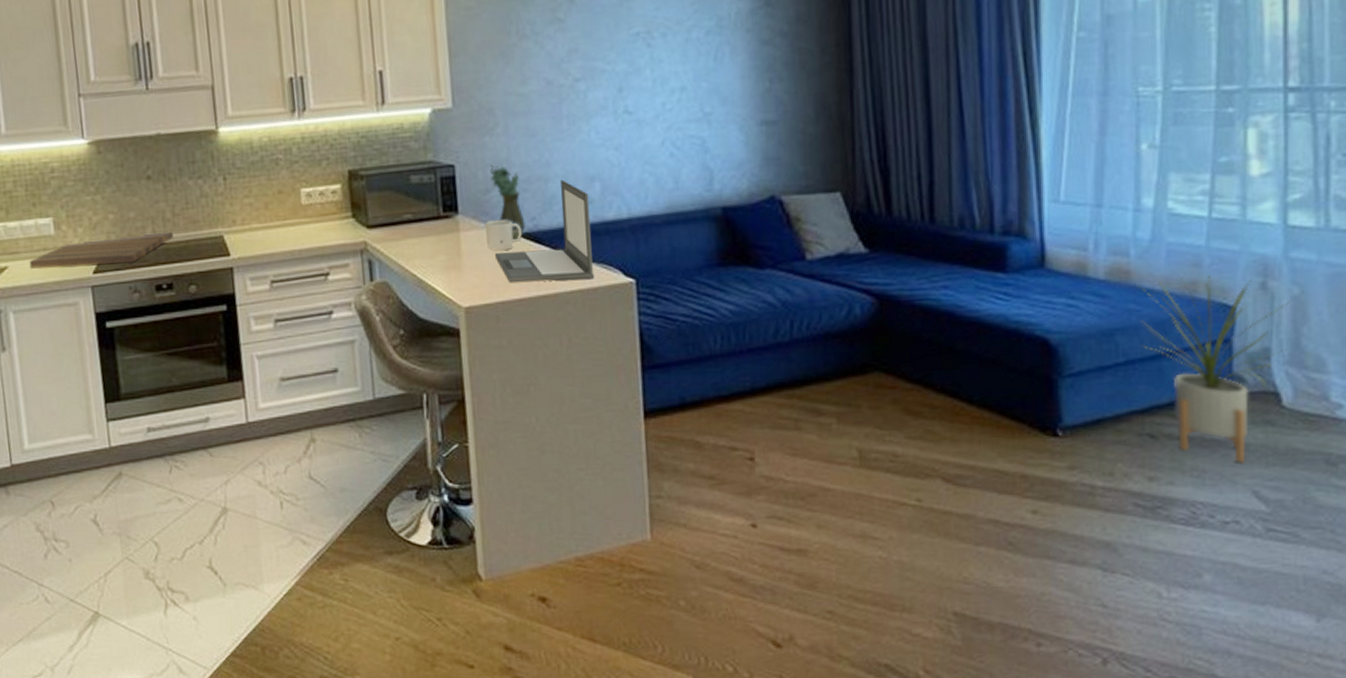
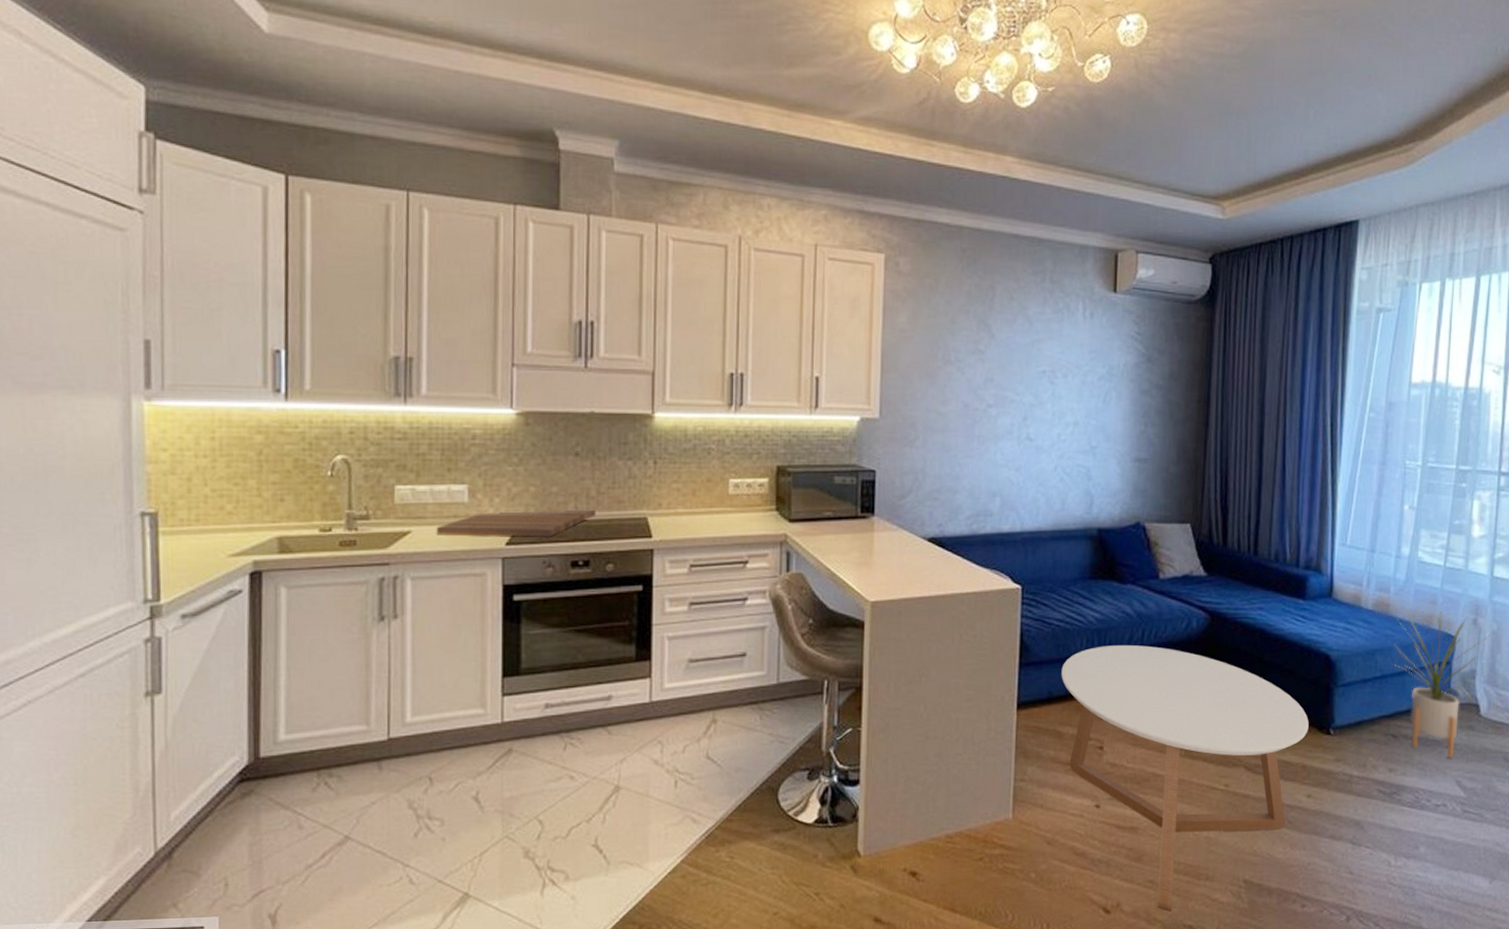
mug: present [484,219,522,252] -> none [896,523,929,553]
vase: present [490,165,526,239] -> none [907,474,933,543]
laptop: present [494,179,595,284] -> none [902,492,990,582]
coffee table: none [693,339,1026,649] -> present [1061,645,1309,913]

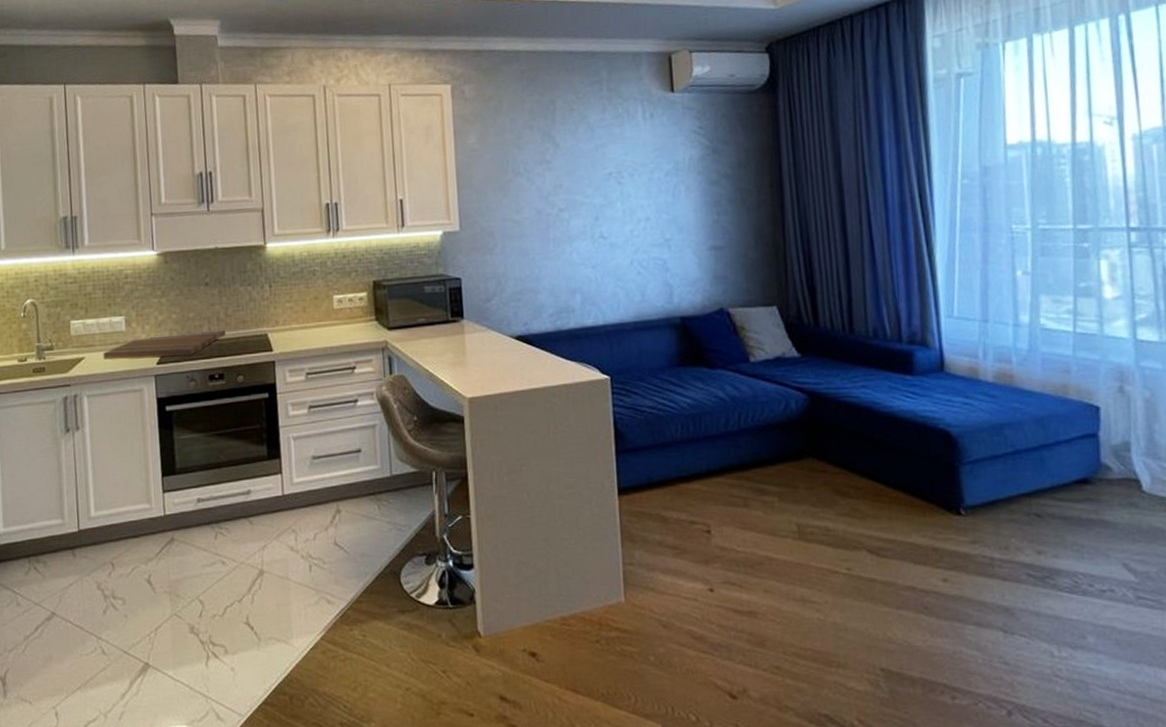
coffee table: present [1061,645,1309,913] -> none [658,429,935,700]
house plant: present [1393,611,1491,759] -> none [1024,380,1145,540]

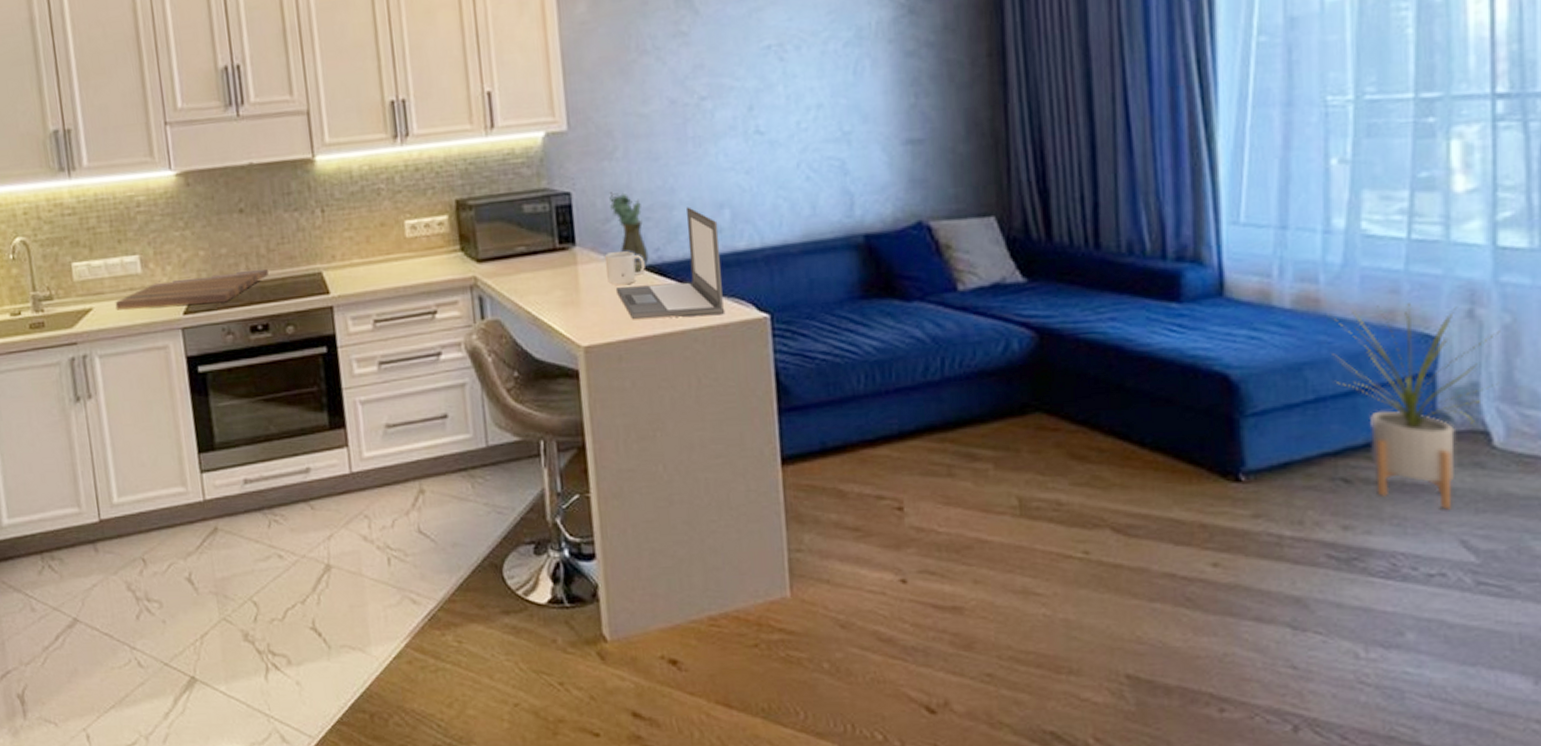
mug: none [485,324,516,351] -> present [604,250,645,286]
vase: none [490,279,519,341] -> present [609,192,649,272]
laptop: none [493,292,577,378] -> present [615,207,726,320]
house plant: none [1024,380,1145,540] -> present [1332,303,1501,510]

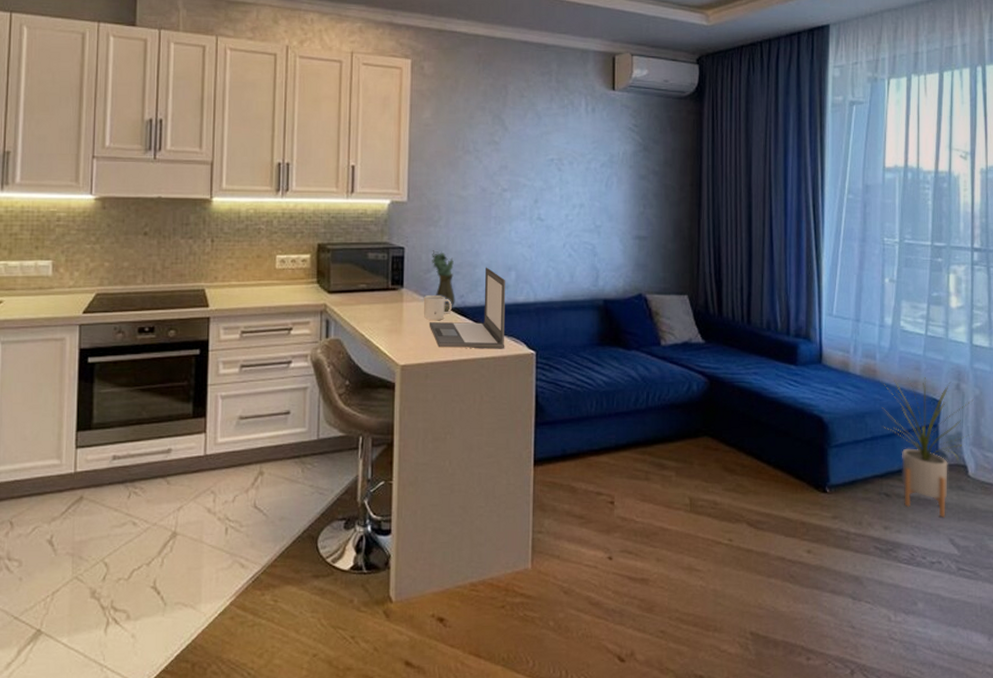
cutting board: present [115,268,268,310] -> none [24,280,160,306]

